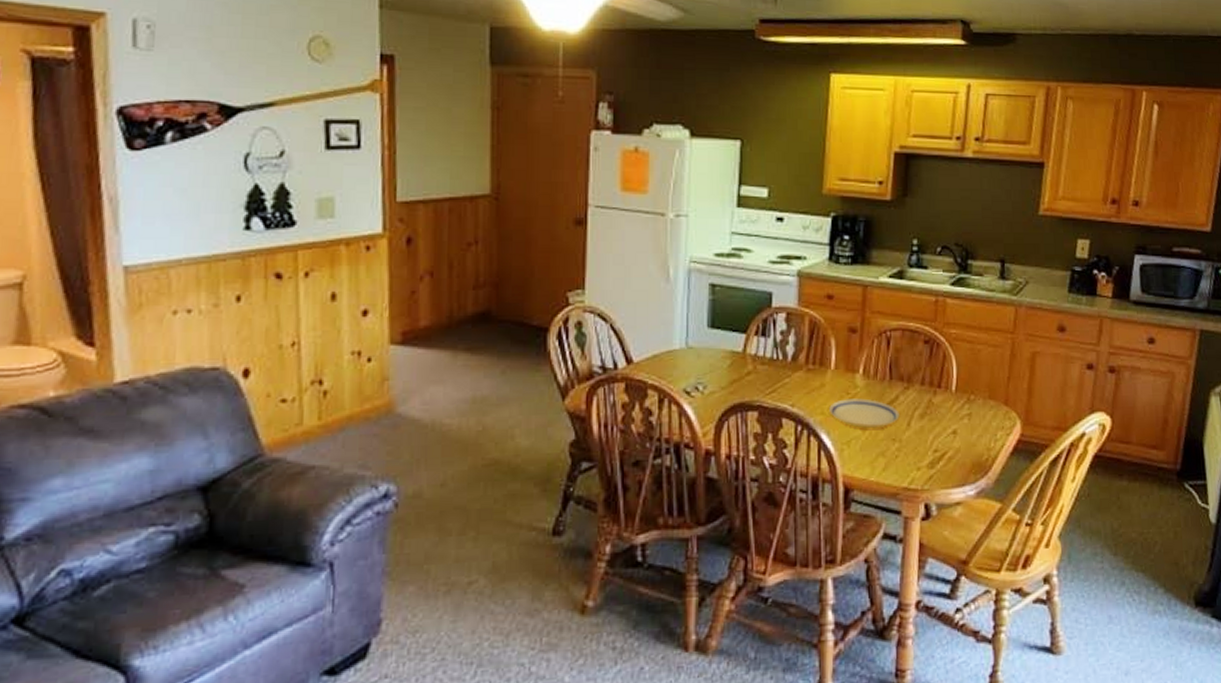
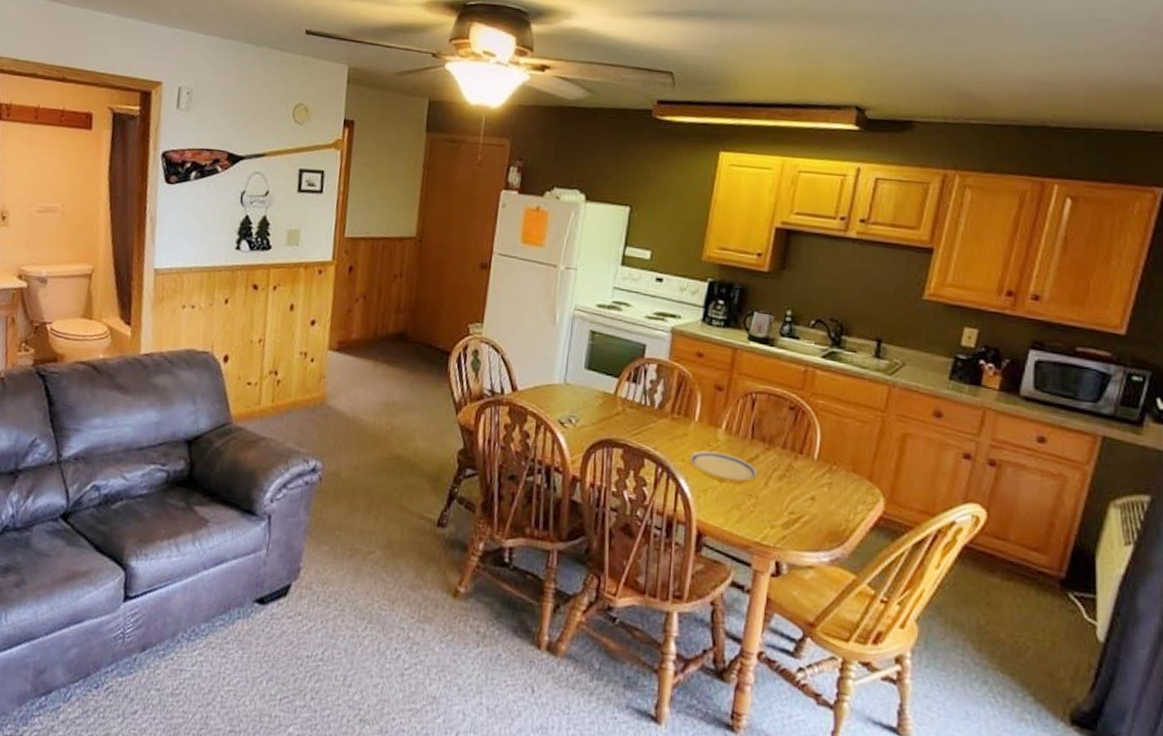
kettle: none [870,241,903,278] -> present [742,309,776,345]

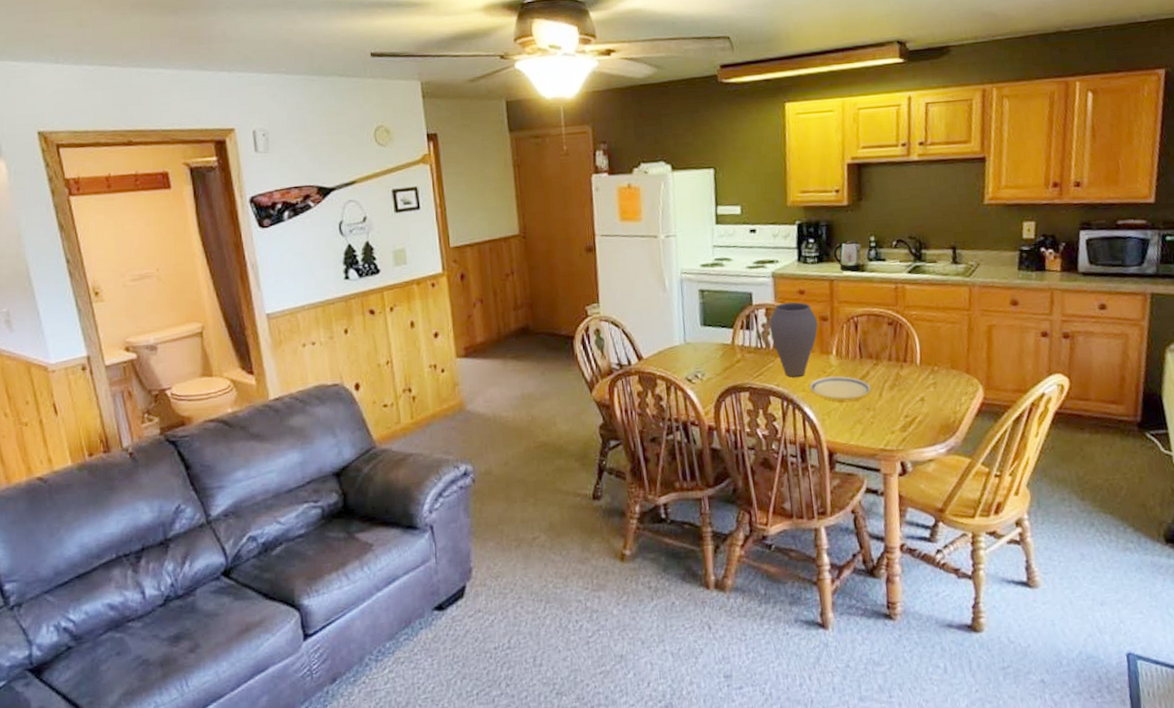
vase: none [657,362,712,445] -> present [769,302,818,377]

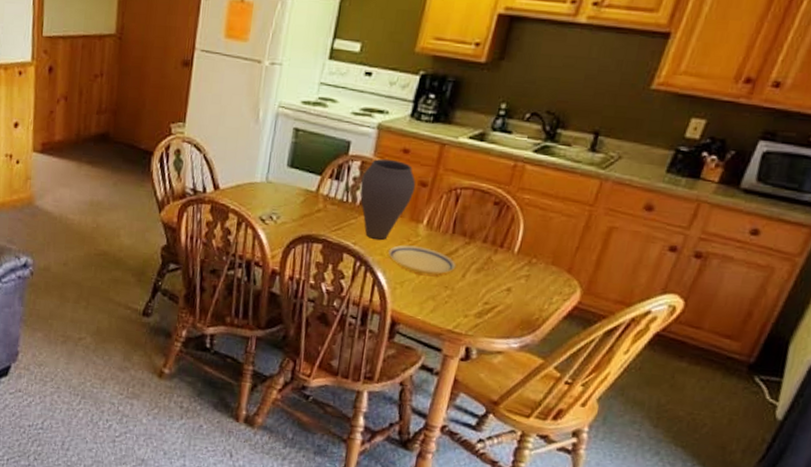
kettle: present [833,240,862,272] -> none [452,103,490,139]

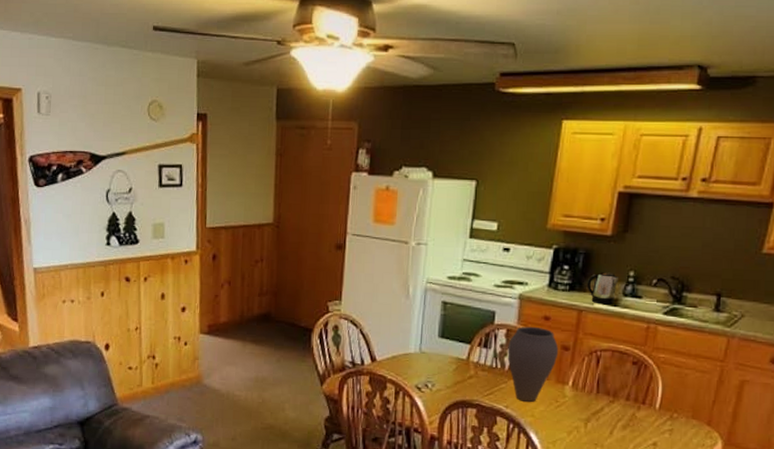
plate: present [388,244,456,276] -> none [539,406,603,434]
kettle: none [452,103,490,139] -> present [586,272,620,305]

